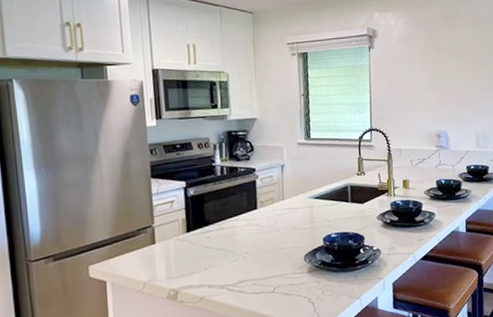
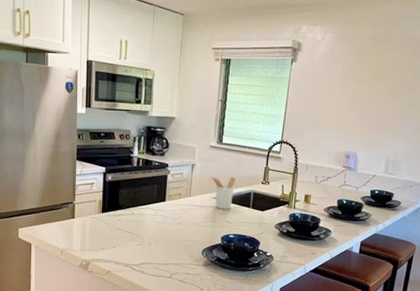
utensil holder: none [304,172,330,209] -> present [211,177,236,209]

